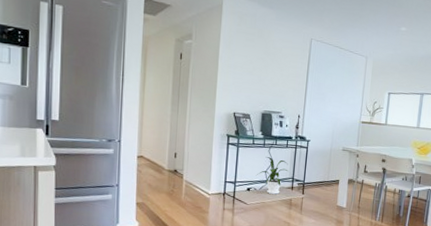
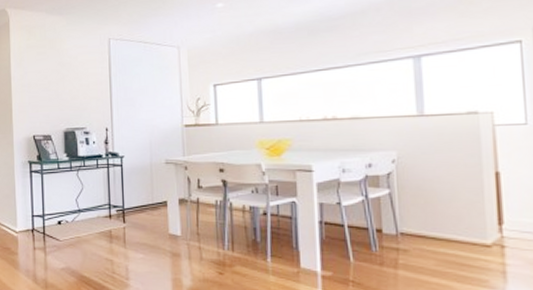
house plant: present [256,157,289,194] -> none [65,182,103,226]

